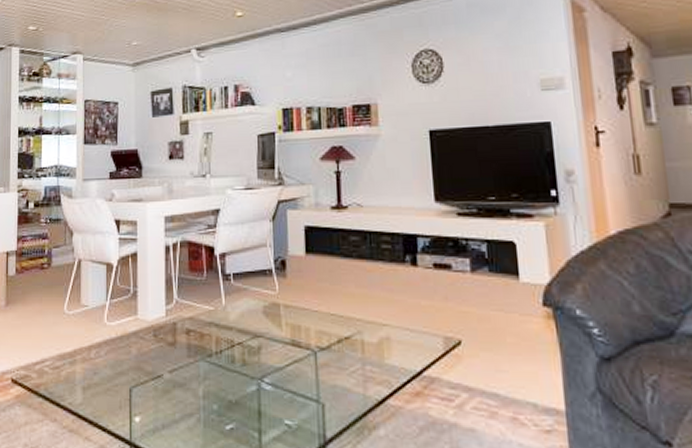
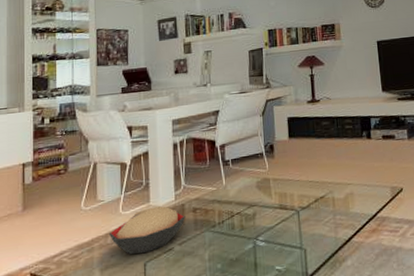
decorative bowl: none [93,321,177,377] -> present [109,206,185,254]

